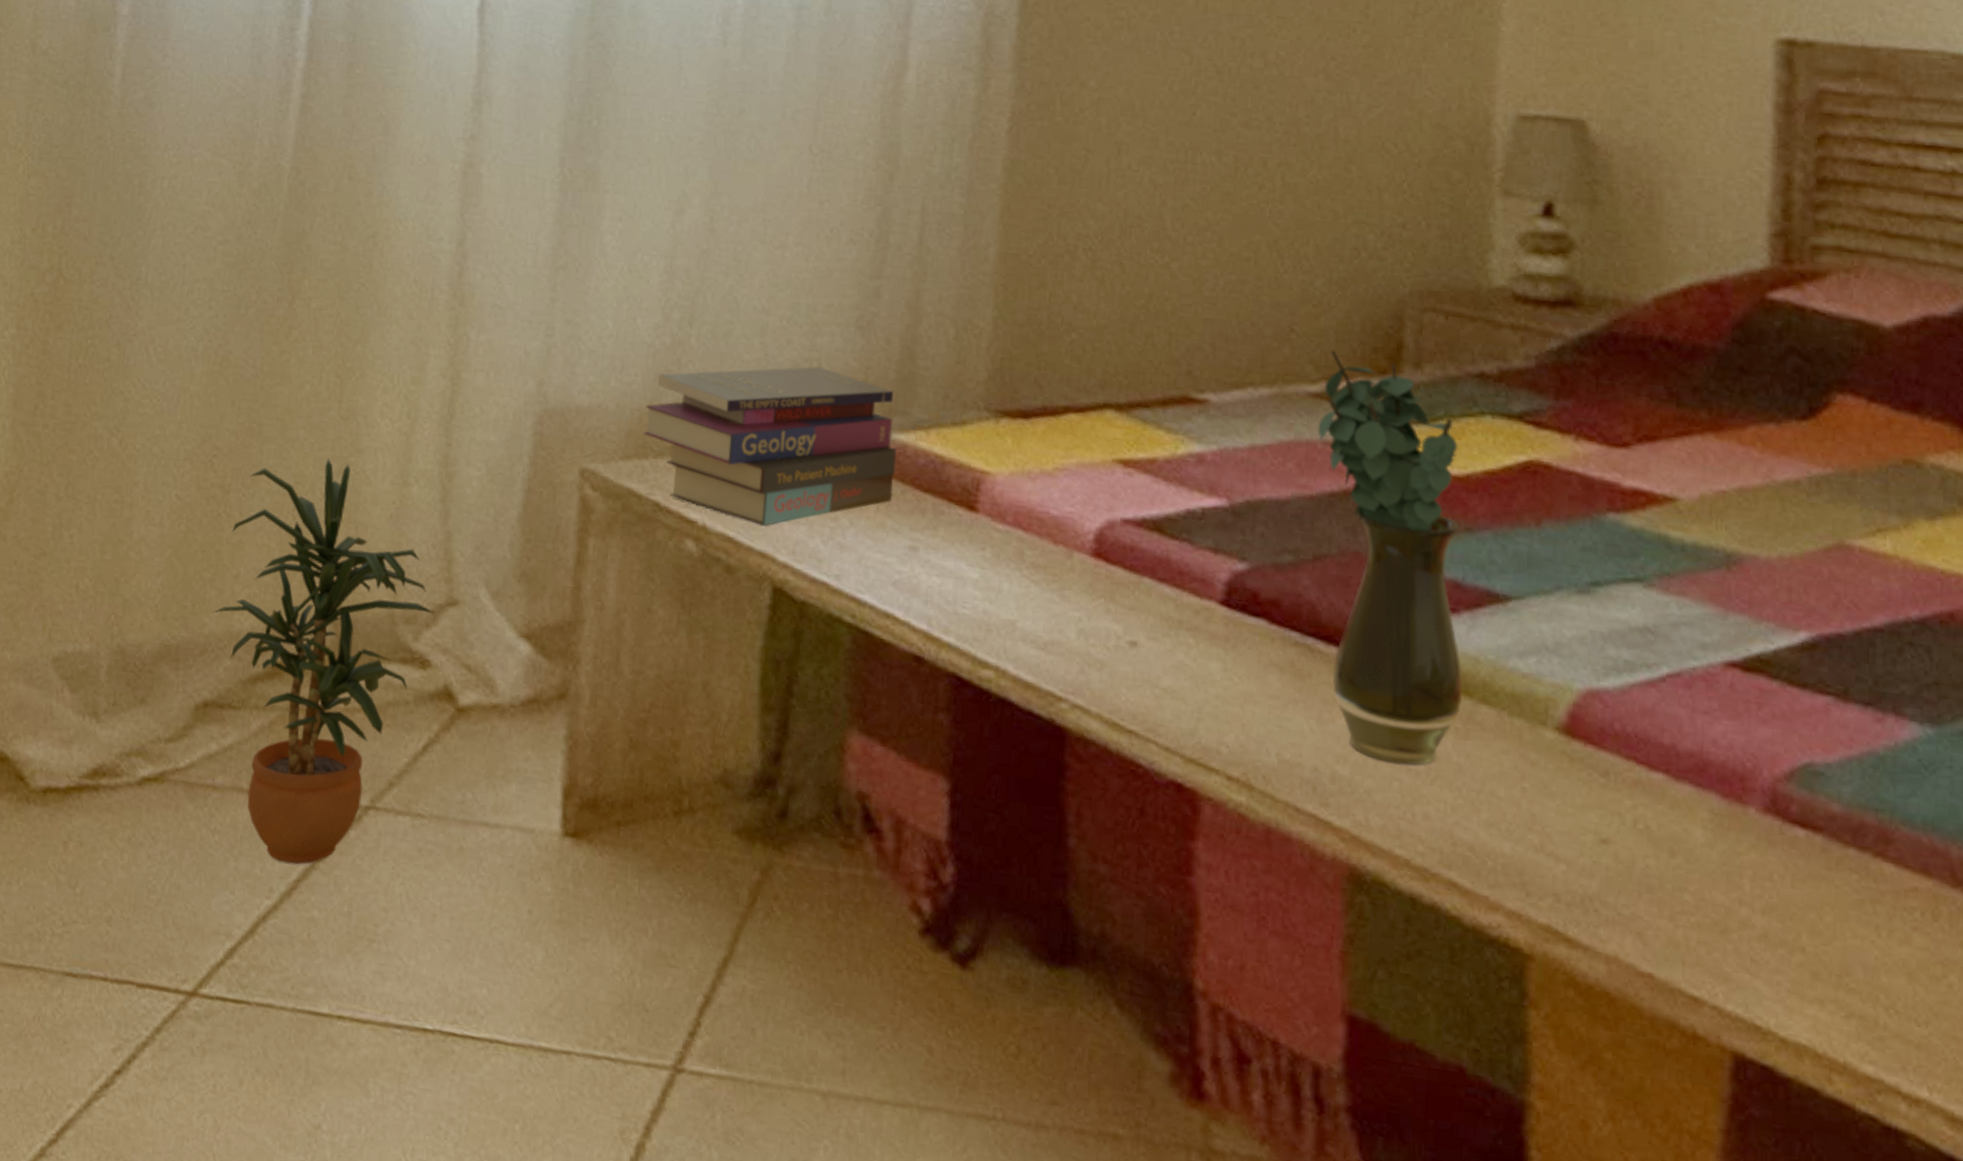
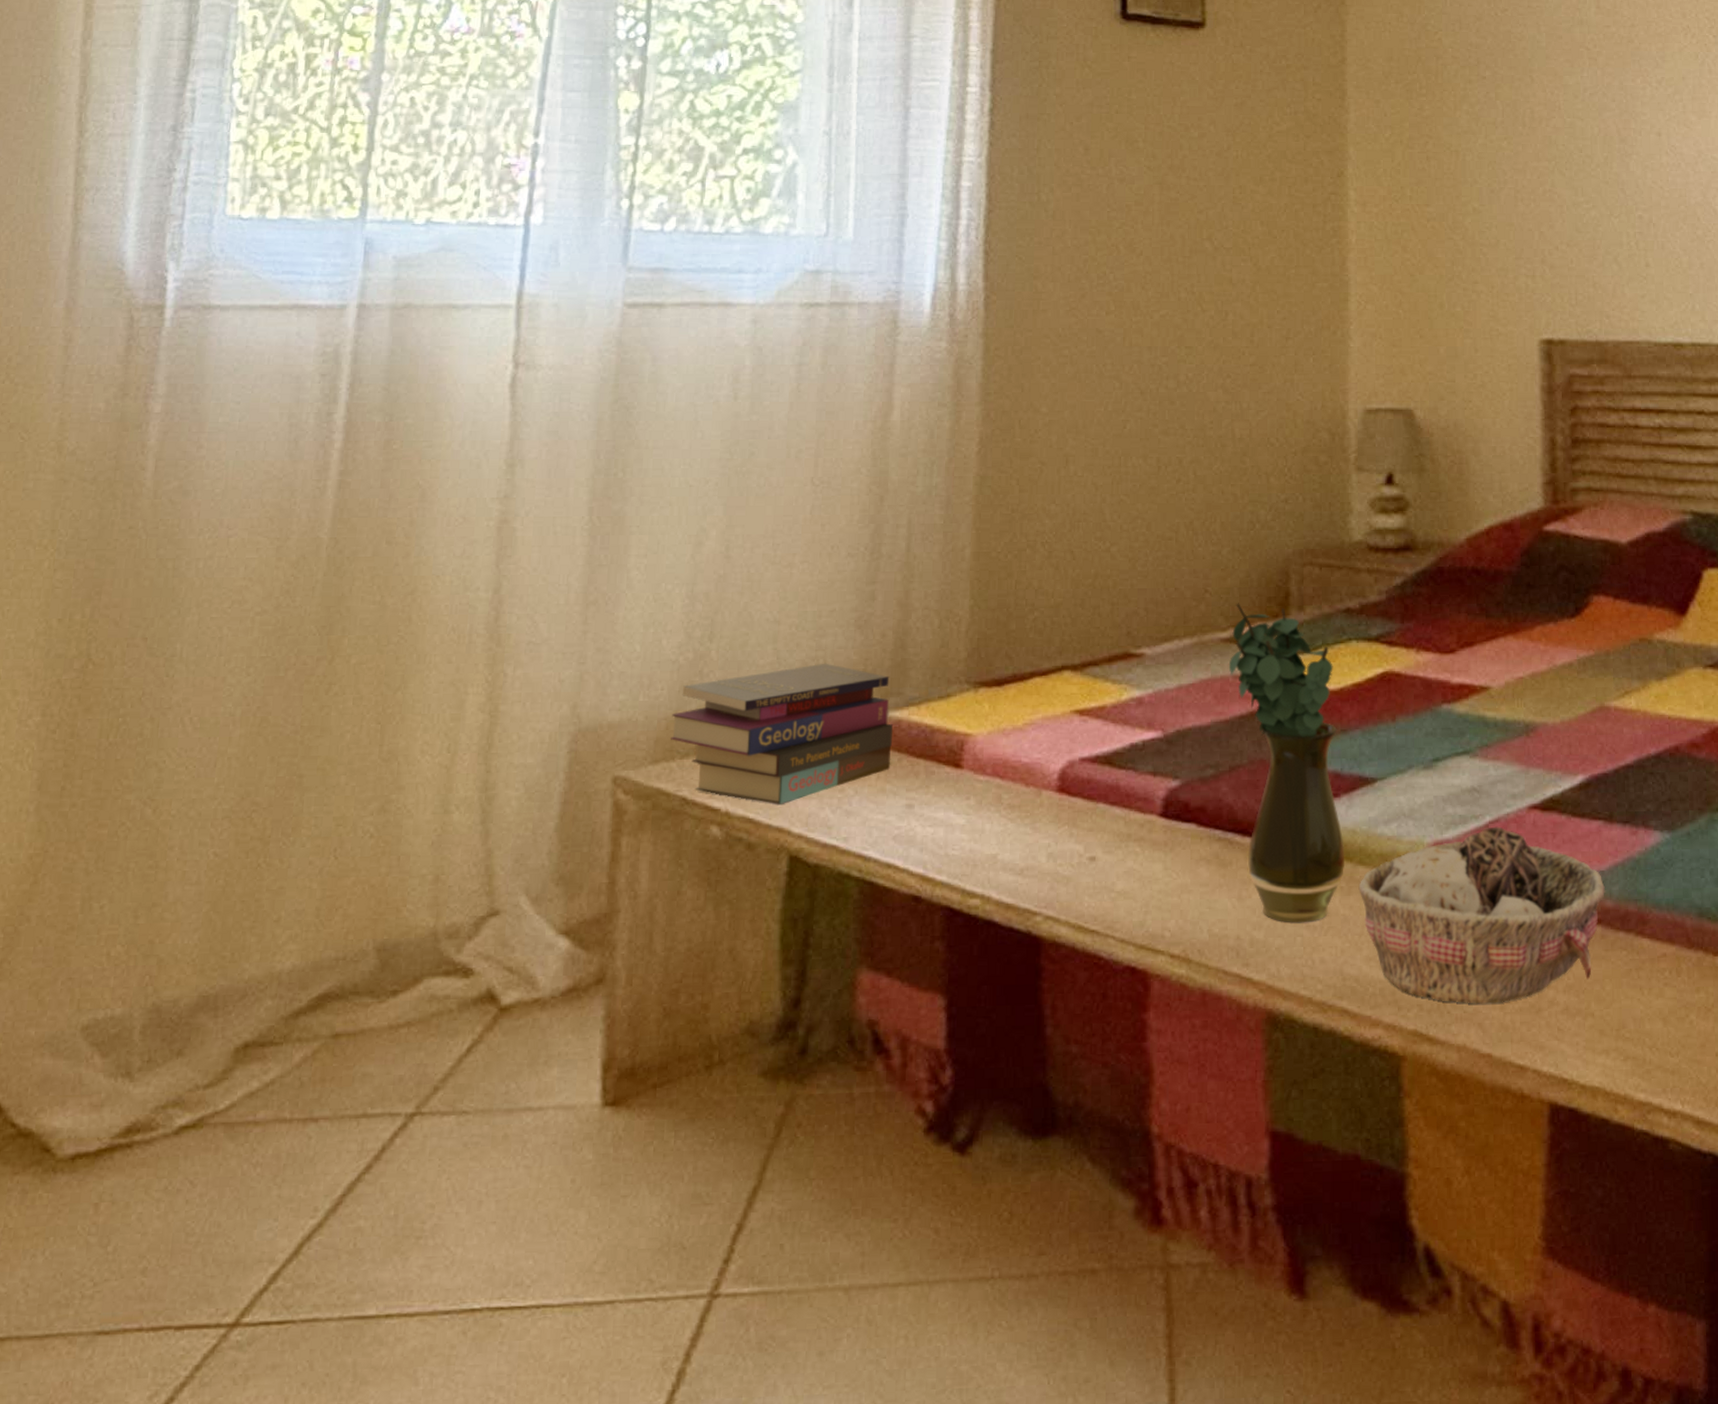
potted plant: present [212,459,435,865] -> none [252,799,477,1181]
decorative basket: none [1479,681,1833,912] -> present [1358,826,1606,1004]

